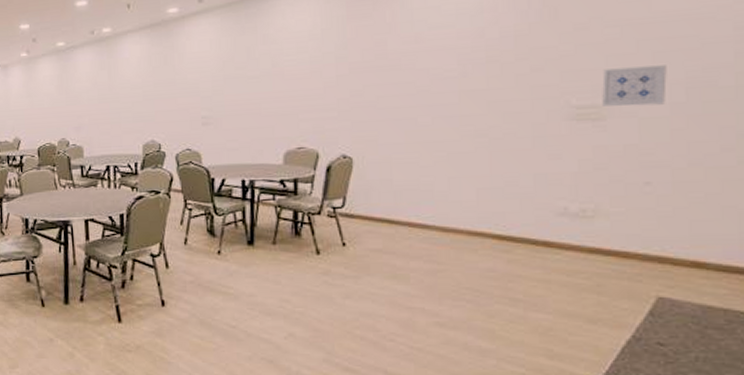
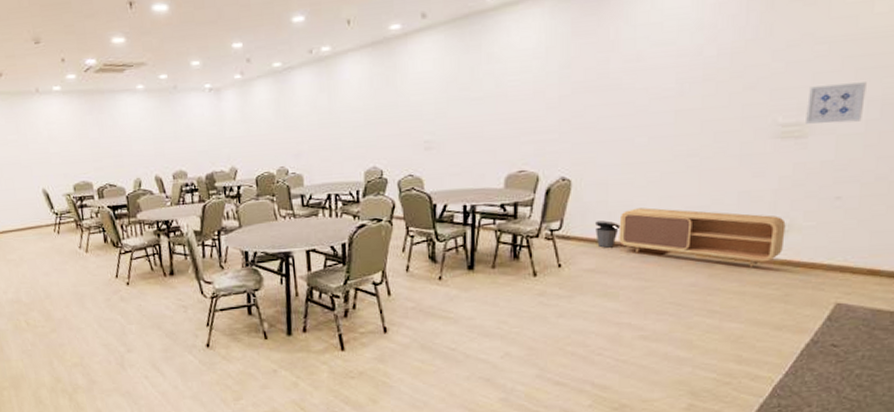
trash can: none [380,200,408,228] -> present [596,220,621,248]
tv stand: none [405,188,591,254] -> present [619,207,786,267]

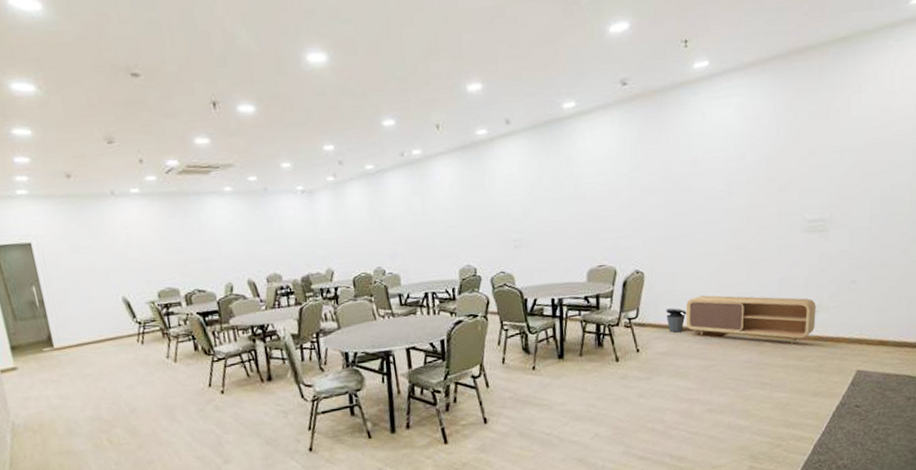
wall art: present [806,82,867,124] -> none [827,184,869,220]

